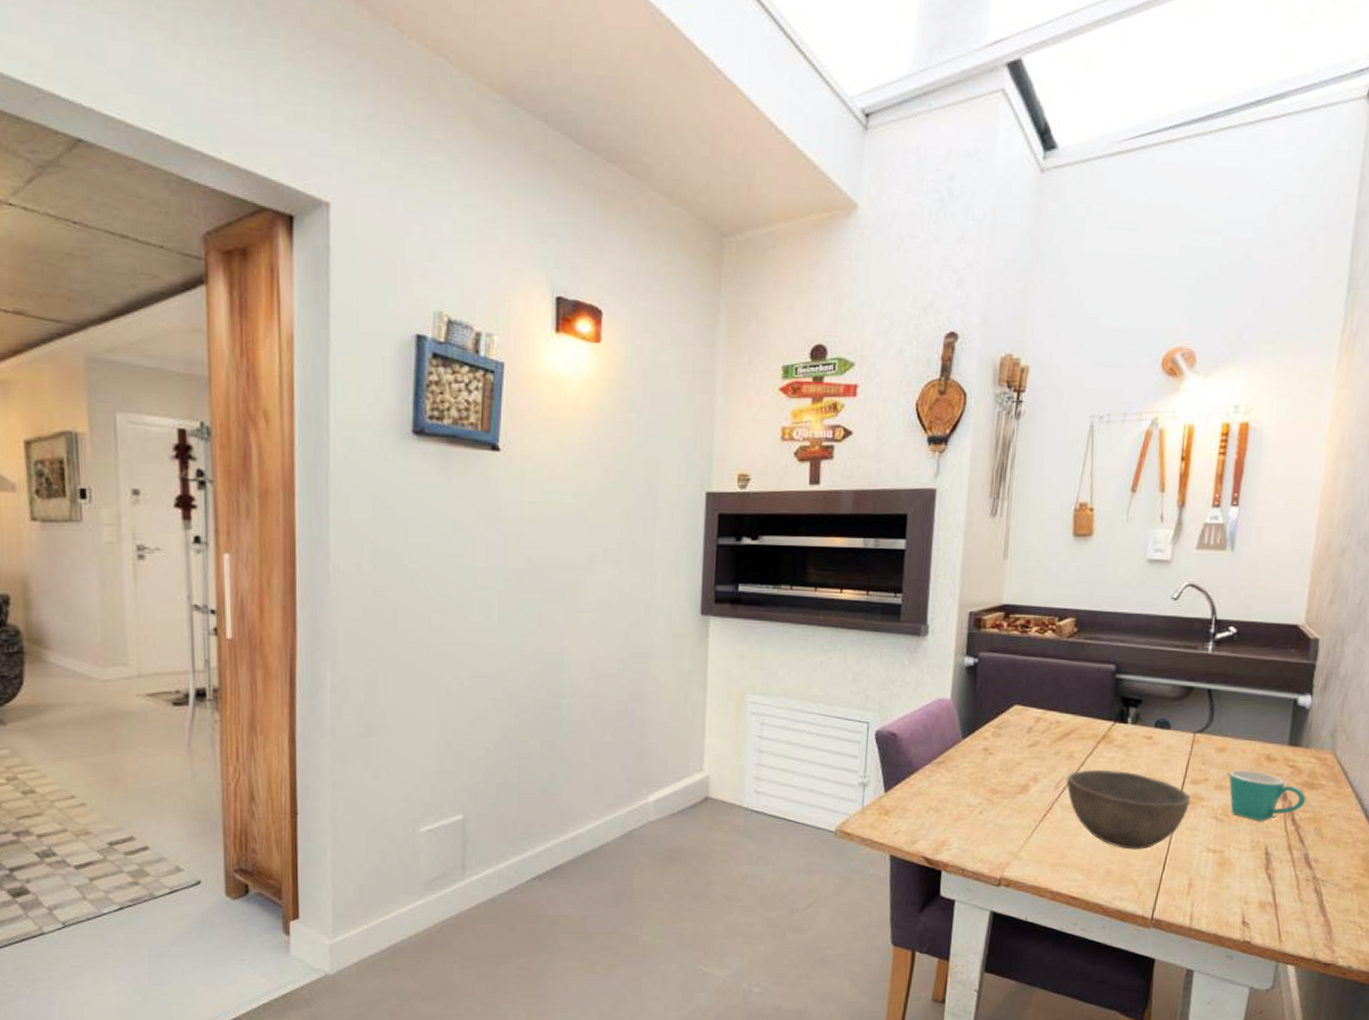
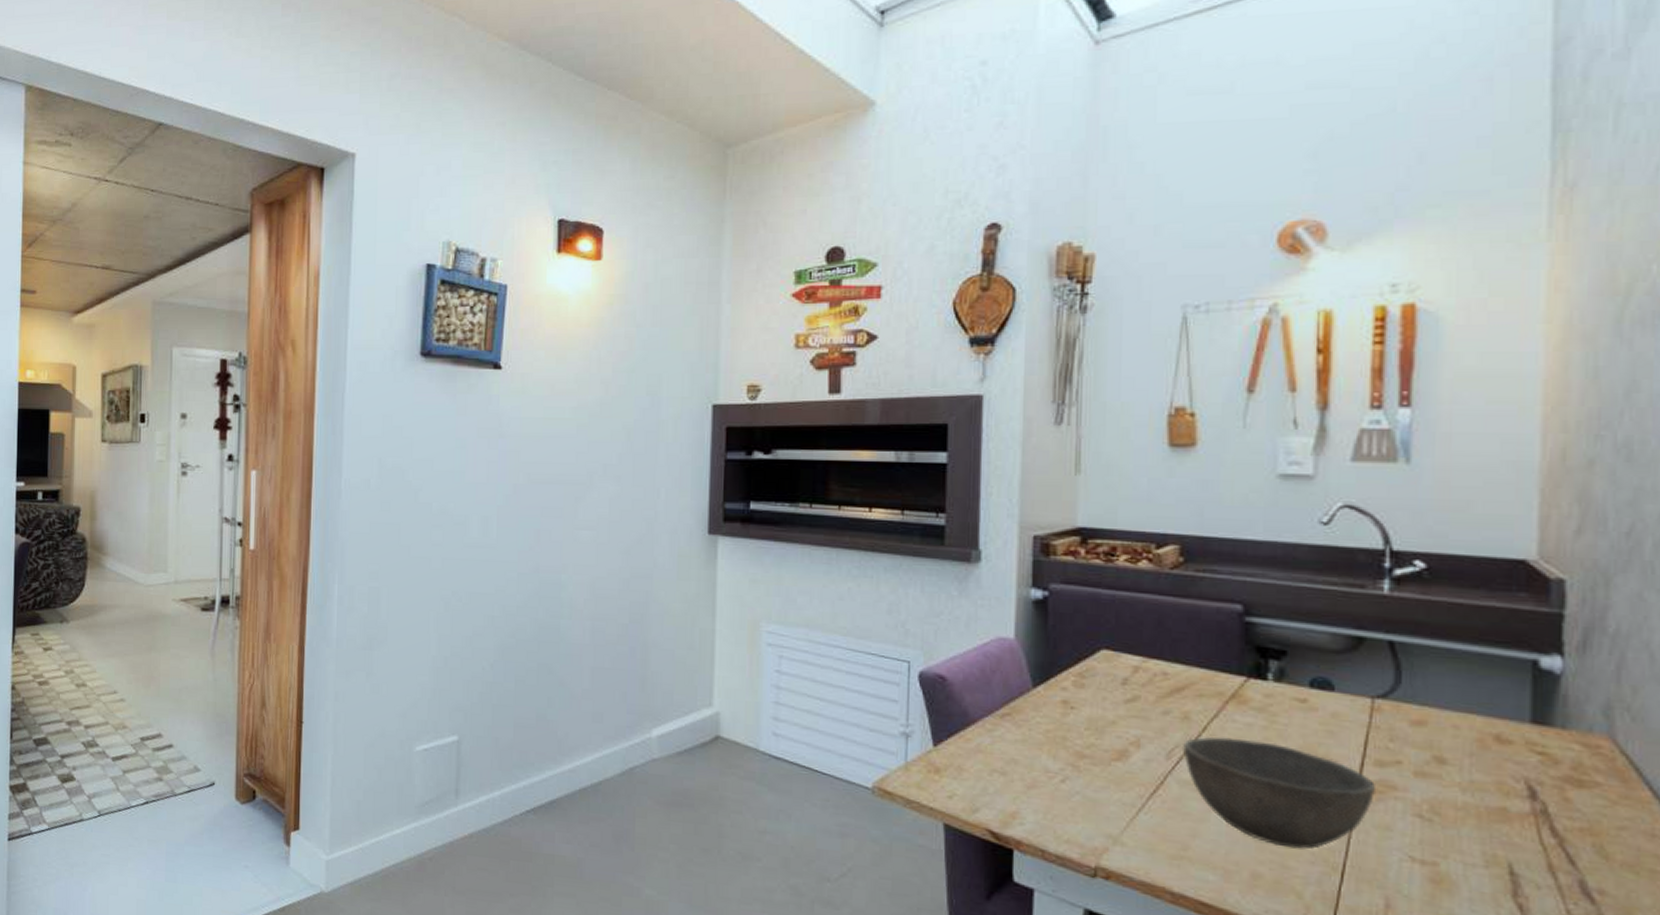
mug: present [1228,770,1306,822] -> none [1435,752,1571,827]

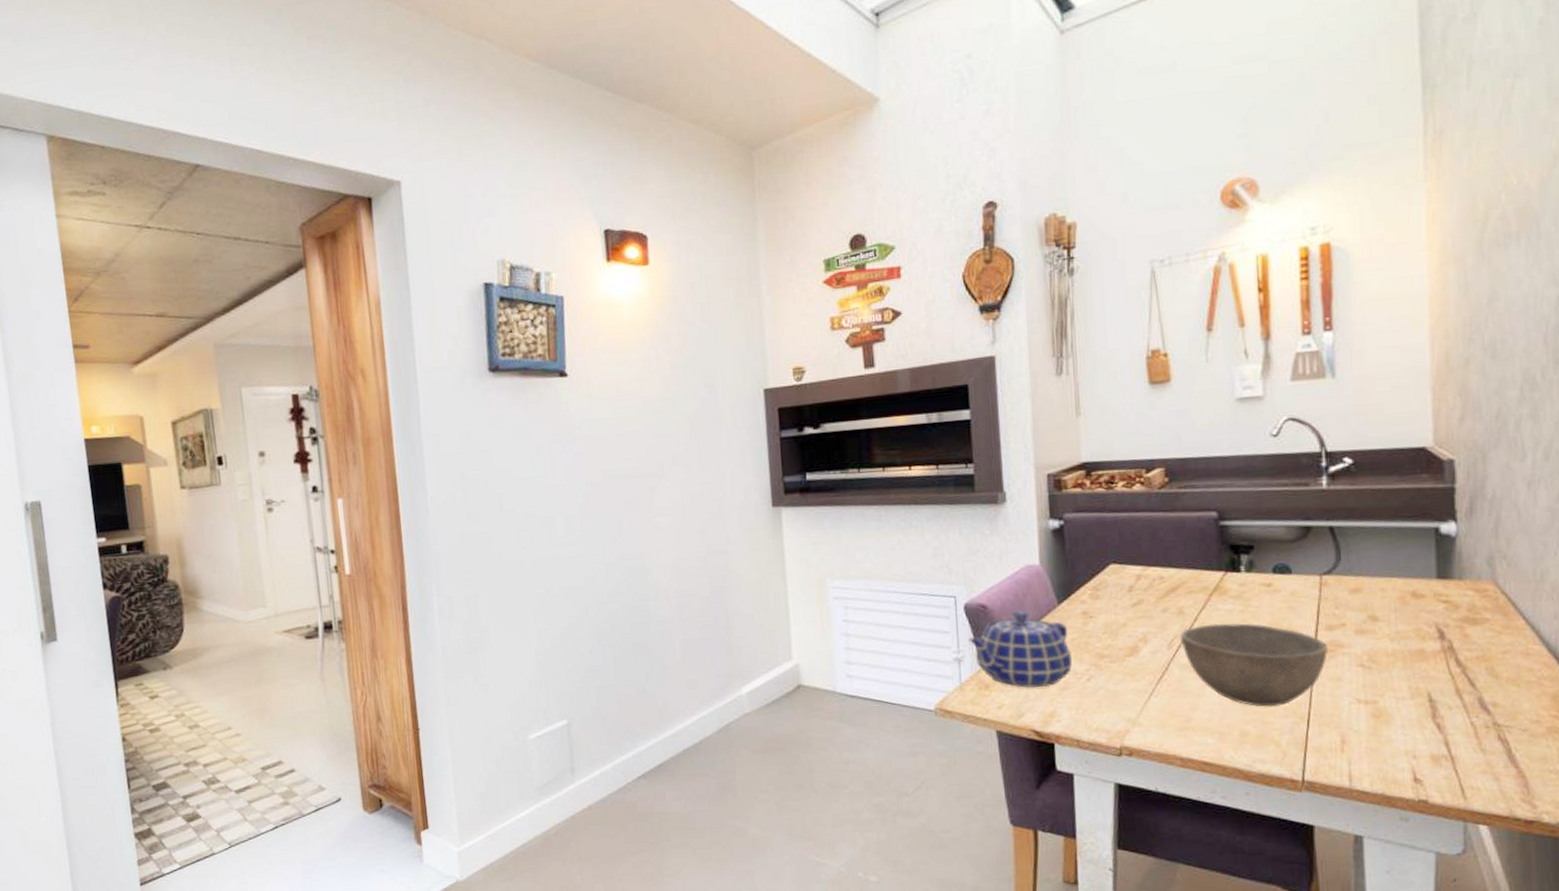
teapot: none [920,688,1045,782] -> present [968,610,1073,689]

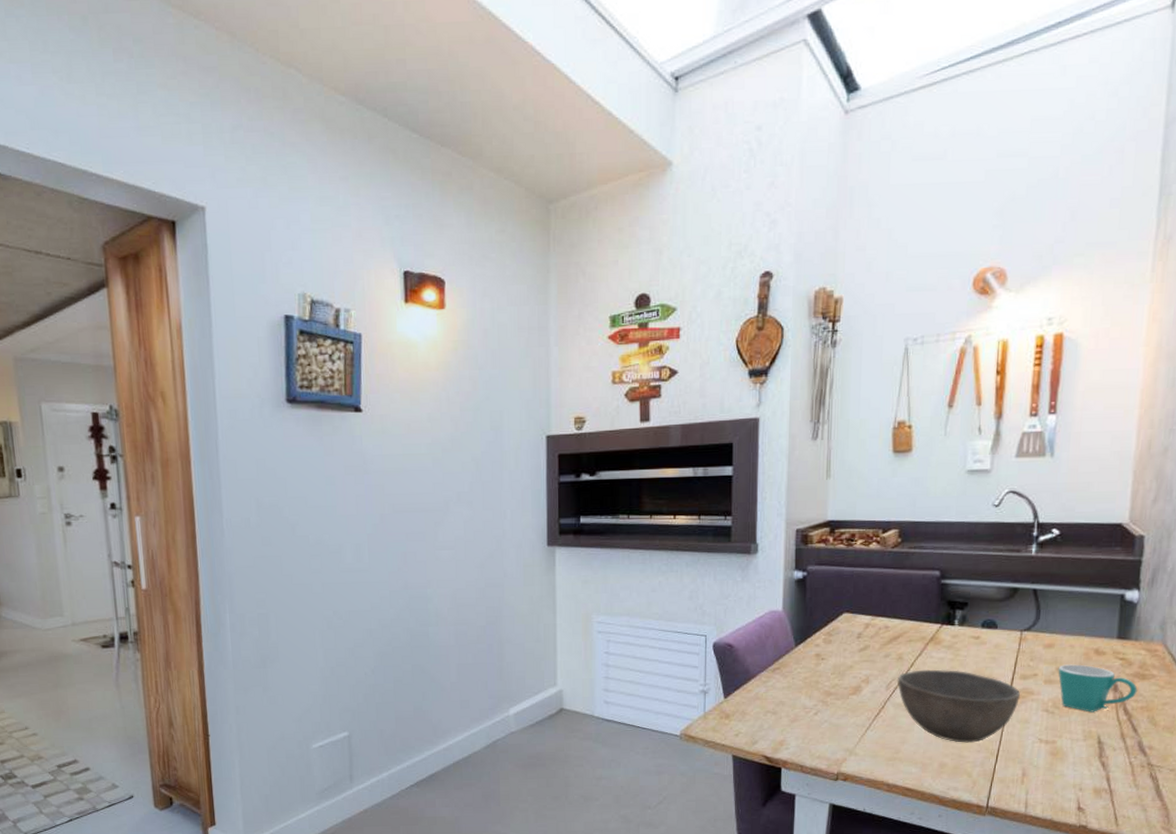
teapot: present [968,610,1073,689] -> none [714,650,804,720]
mug: none [1369,610,1469,666] -> present [1058,664,1138,712]

